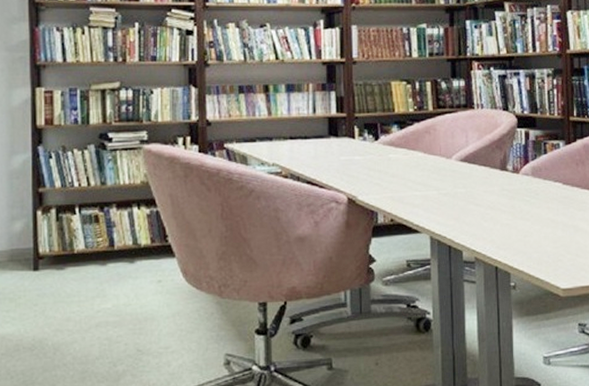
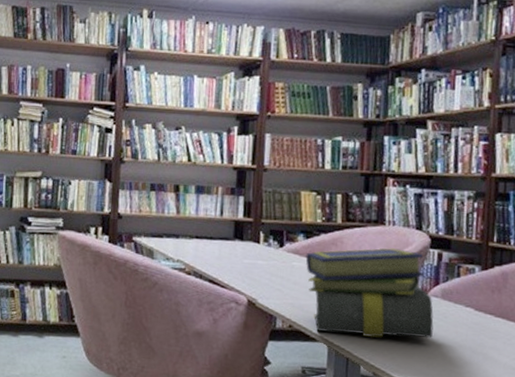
stack of books: none [401,131,527,223] -> present [305,248,434,339]

